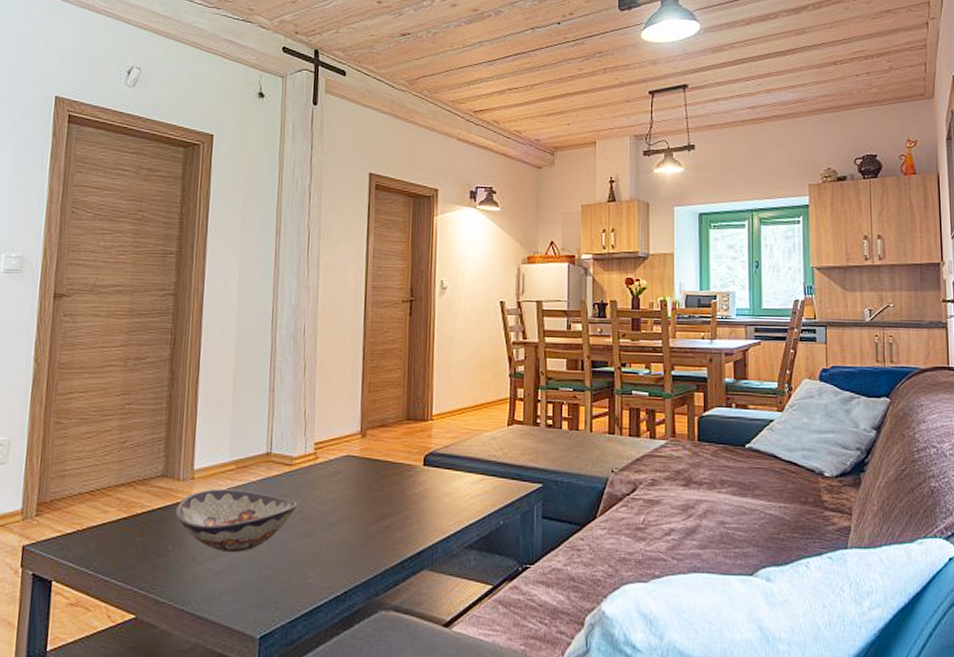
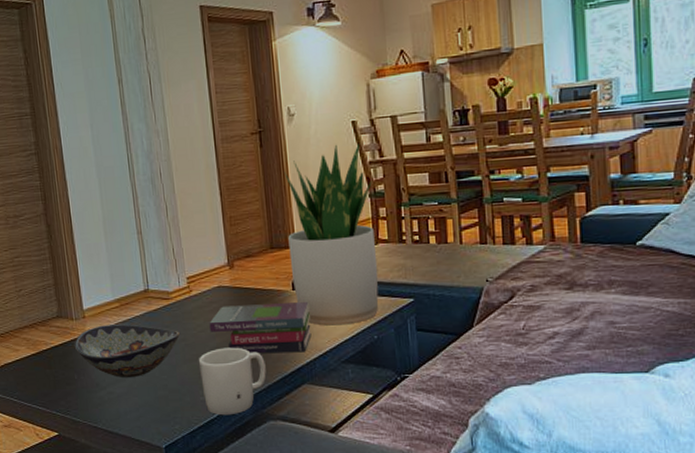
mug: none [312,524,385,603] -> present [198,347,266,416]
books: none [331,477,439,534] -> present [209,302,312,354]
planter: none [424,321,515,507] -> present [284,143,379,326]

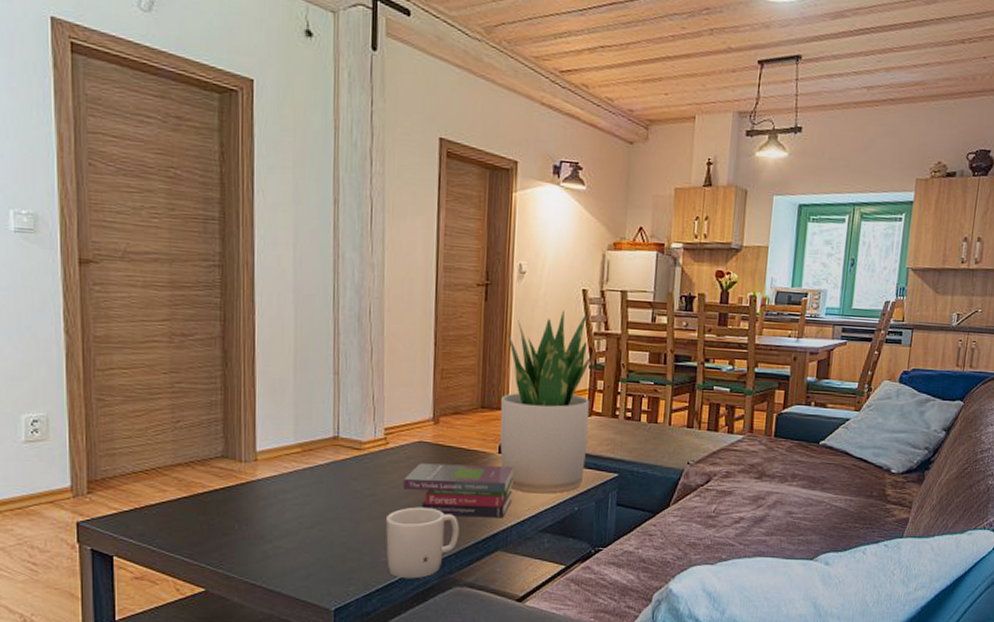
decorative bowl: present [74,324,180,377] -> none [239,471,368,531]

